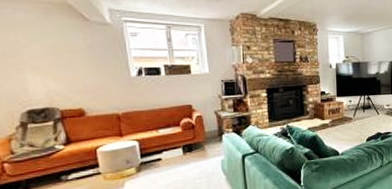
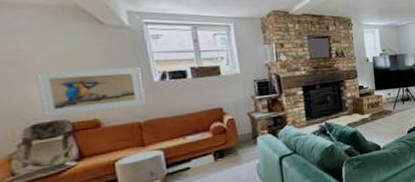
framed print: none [30,61,124,104] -> present [34,66,145,117]

